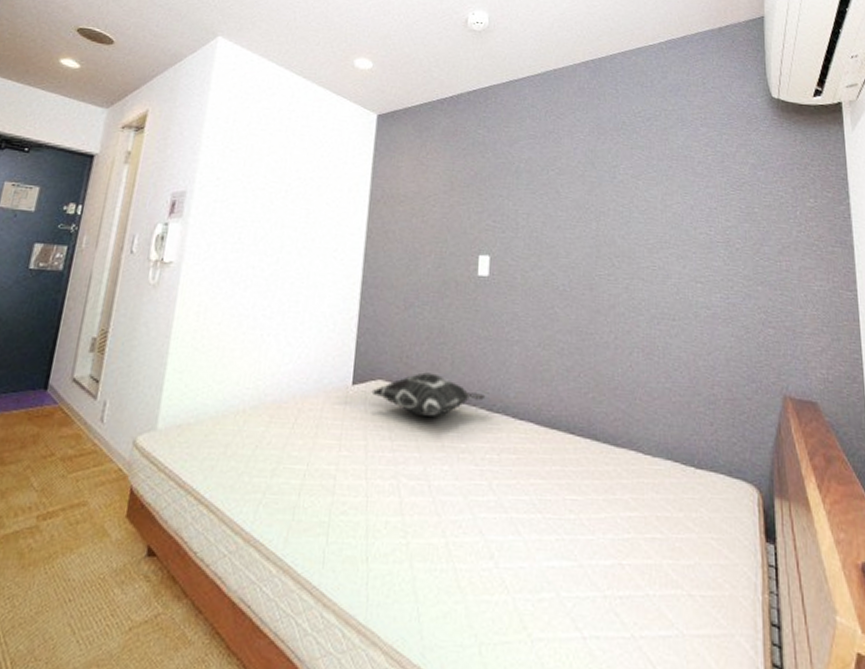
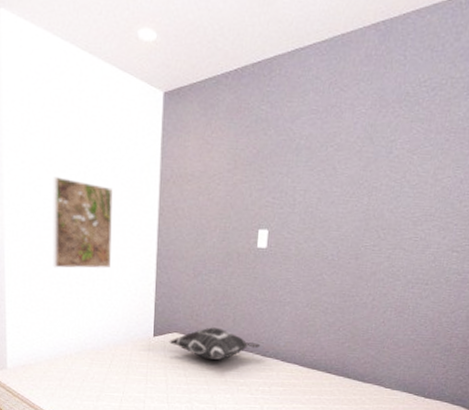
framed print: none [236,195,317,299] -> present [53,177,114,269]

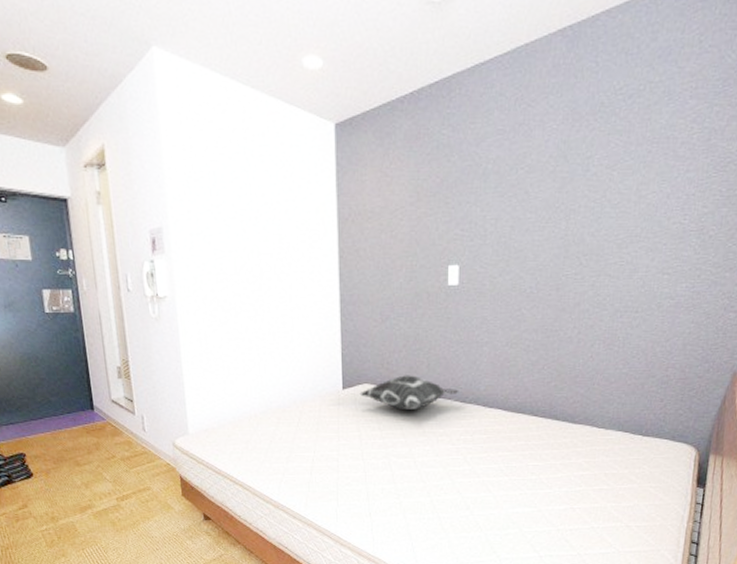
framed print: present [53,177,114,269] -> none [222,225,291,323]

